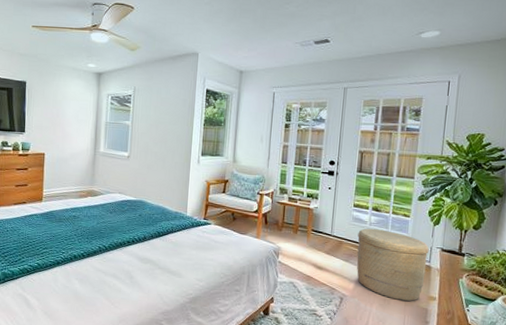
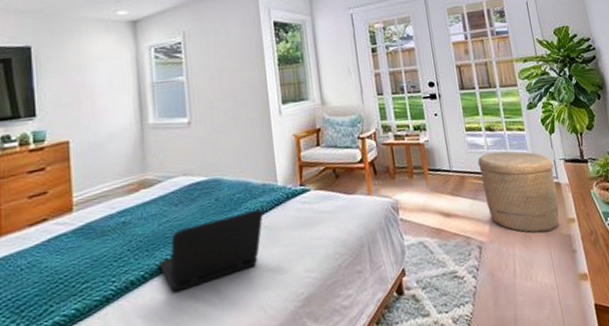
laptop: none [94,228,172,271] -> present [159,209,263,293]

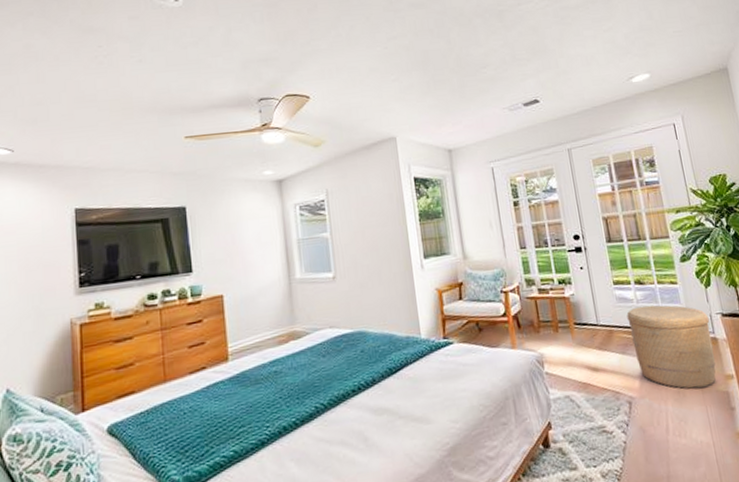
laptop: present [159,209,263,293] -> none [309,360,408,439]

